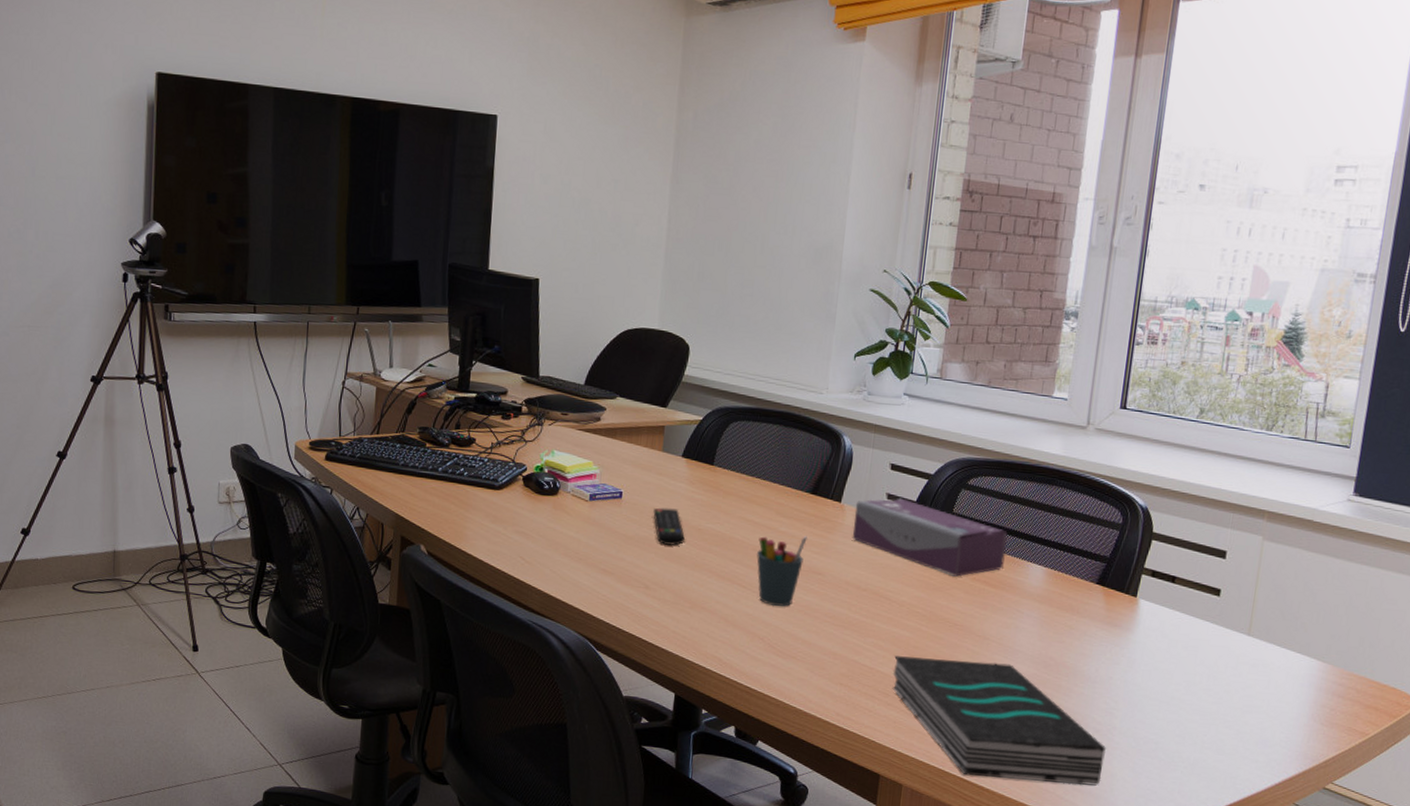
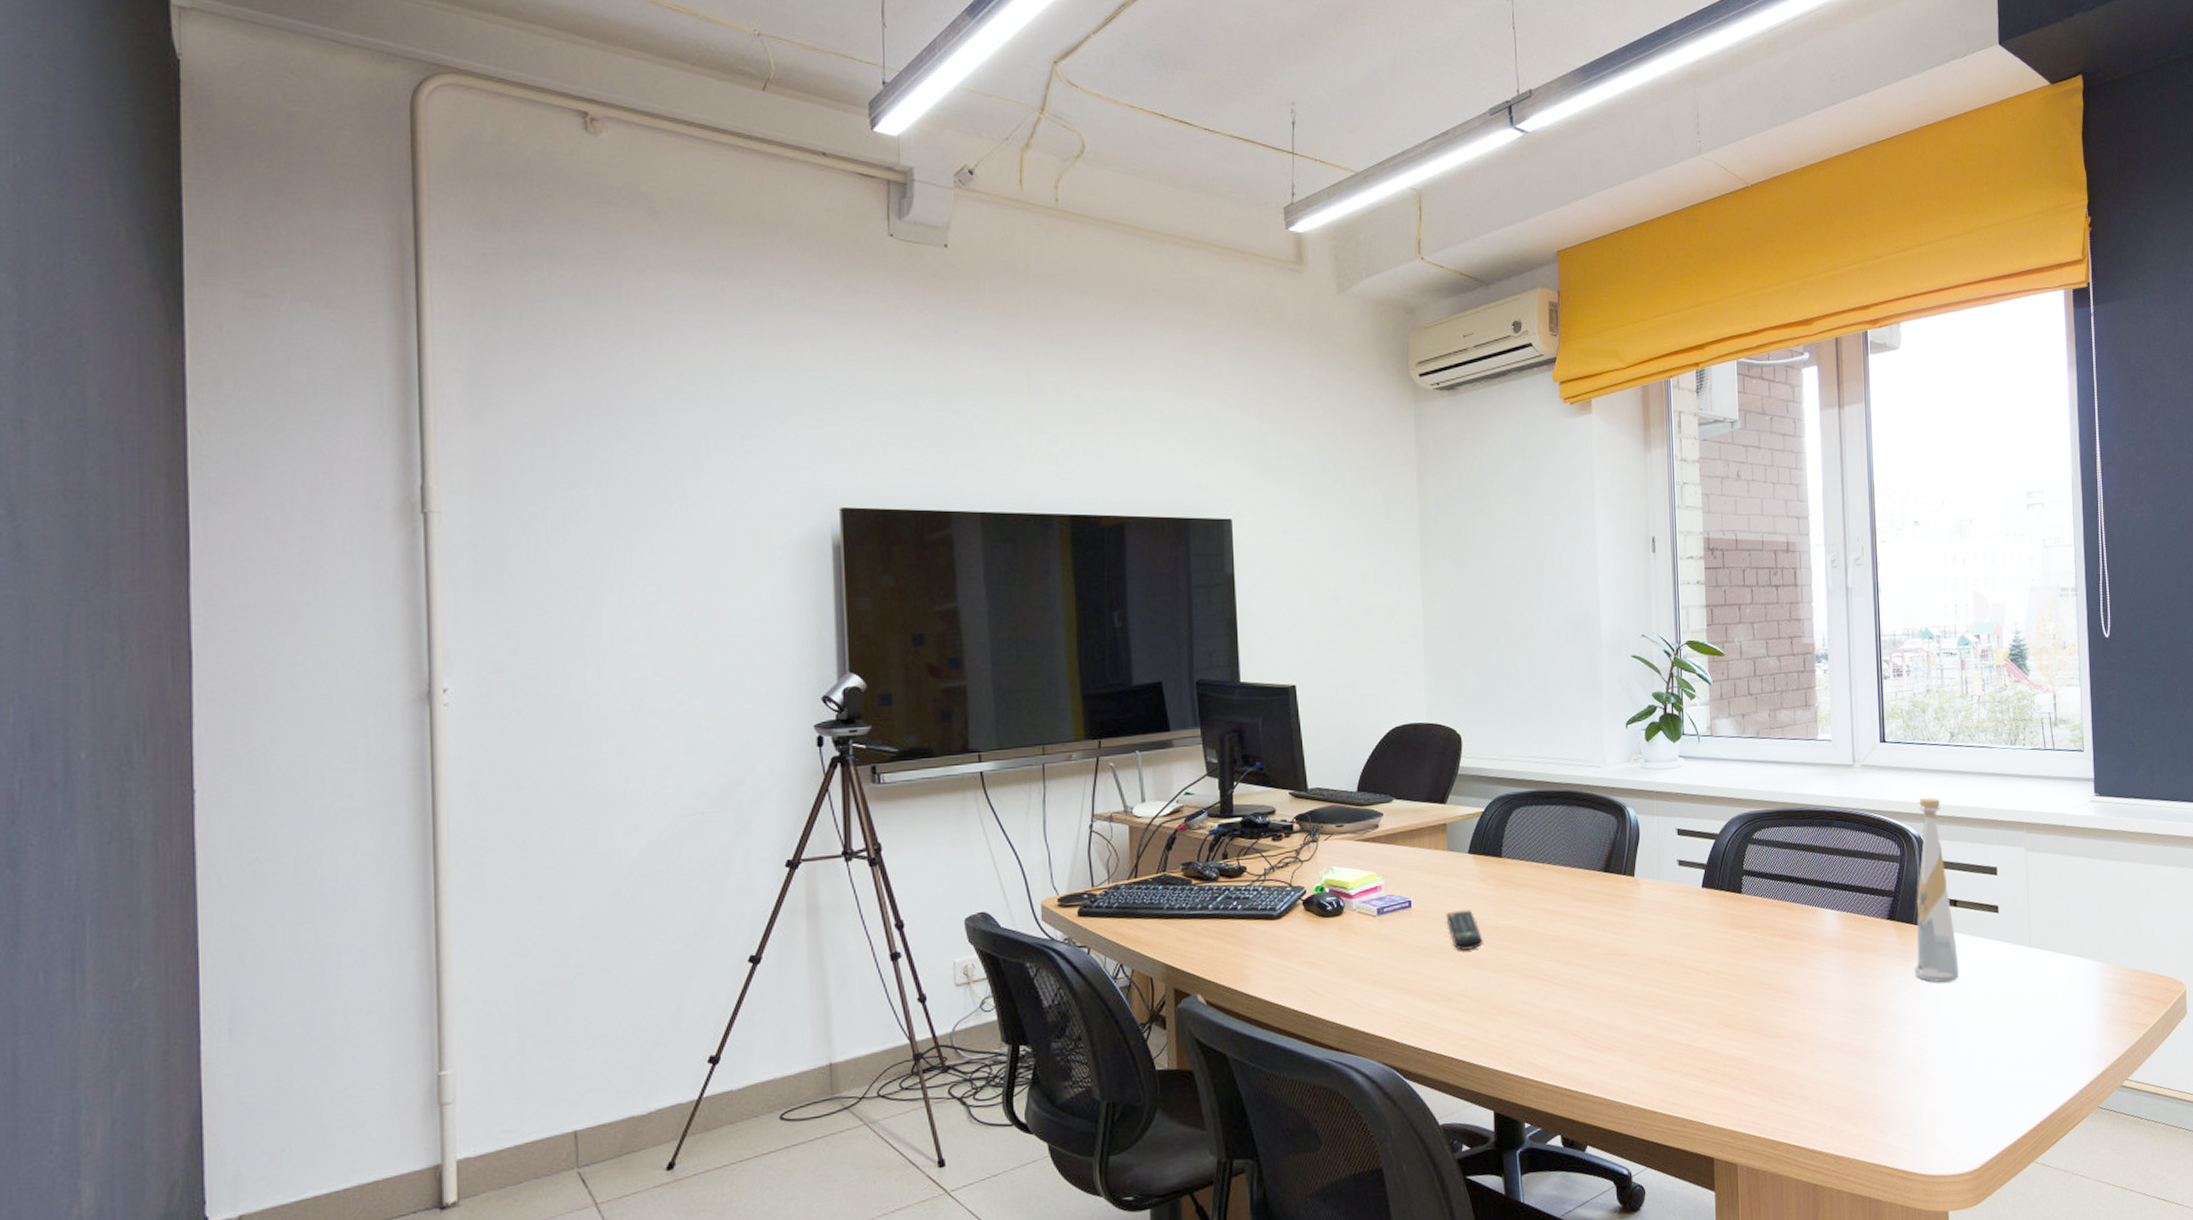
pen holder: present [756,536,807,607] -> none [1557,917,1606,997]
tissue box: present [852,498,1008,577] -> none [1649,862,1800,935]
book: present [892,656,1107,786] -> none [1709,1016,1924,1142]
bottle: none [1116,469,1177,655] -> present [1914,797,1960,983]

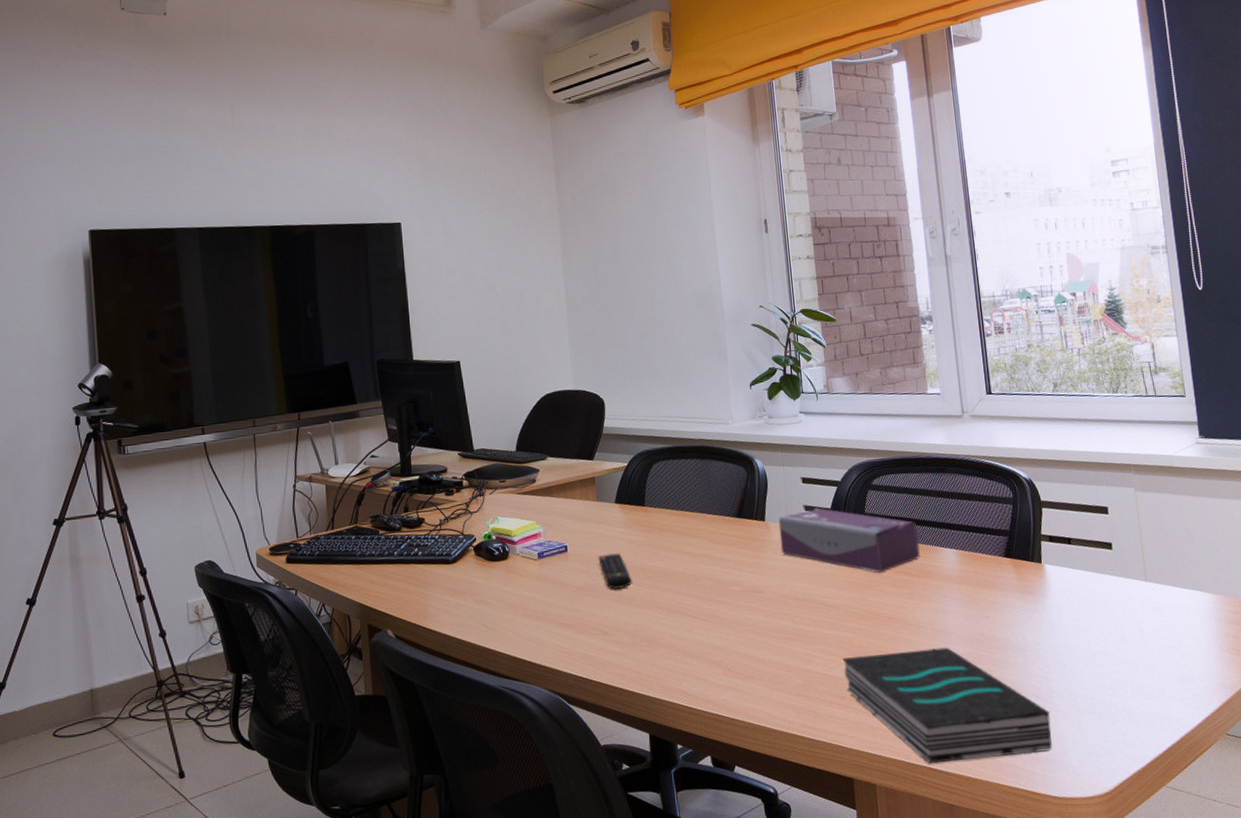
tissue box: none [1649,862,1800,935] -> present [778,507,920,573]
book: none [1709,1016,1924,1142] -> present [842,647,1053,764]
bottle: present [1914,797,1960,983] -> none [1027,443,1078,616]

